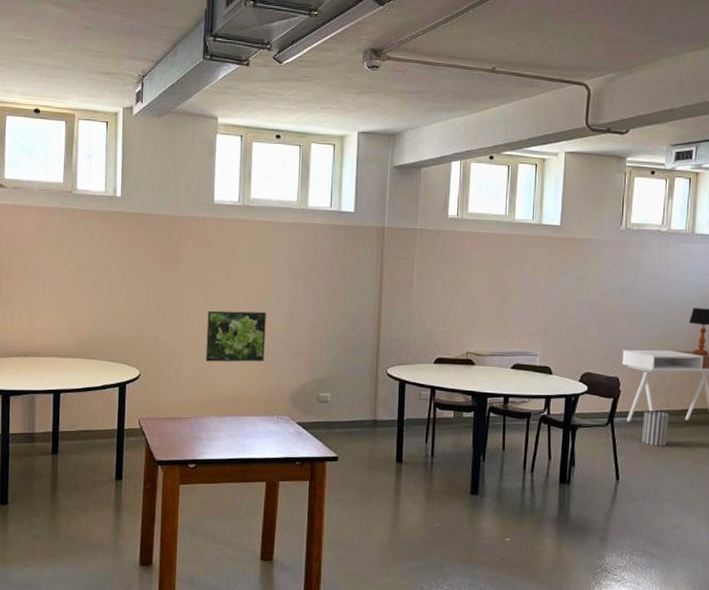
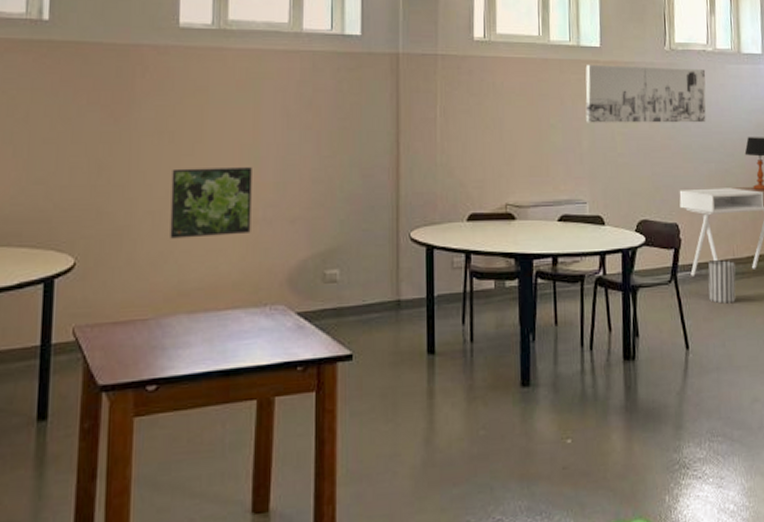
wall art: none [542,241,658,294] -> present [585,65,706,123]

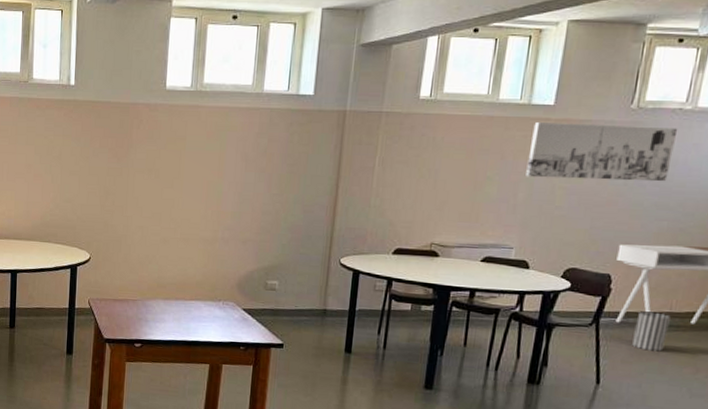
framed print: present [170,167,252,239] -> none [153,197,216,248]

